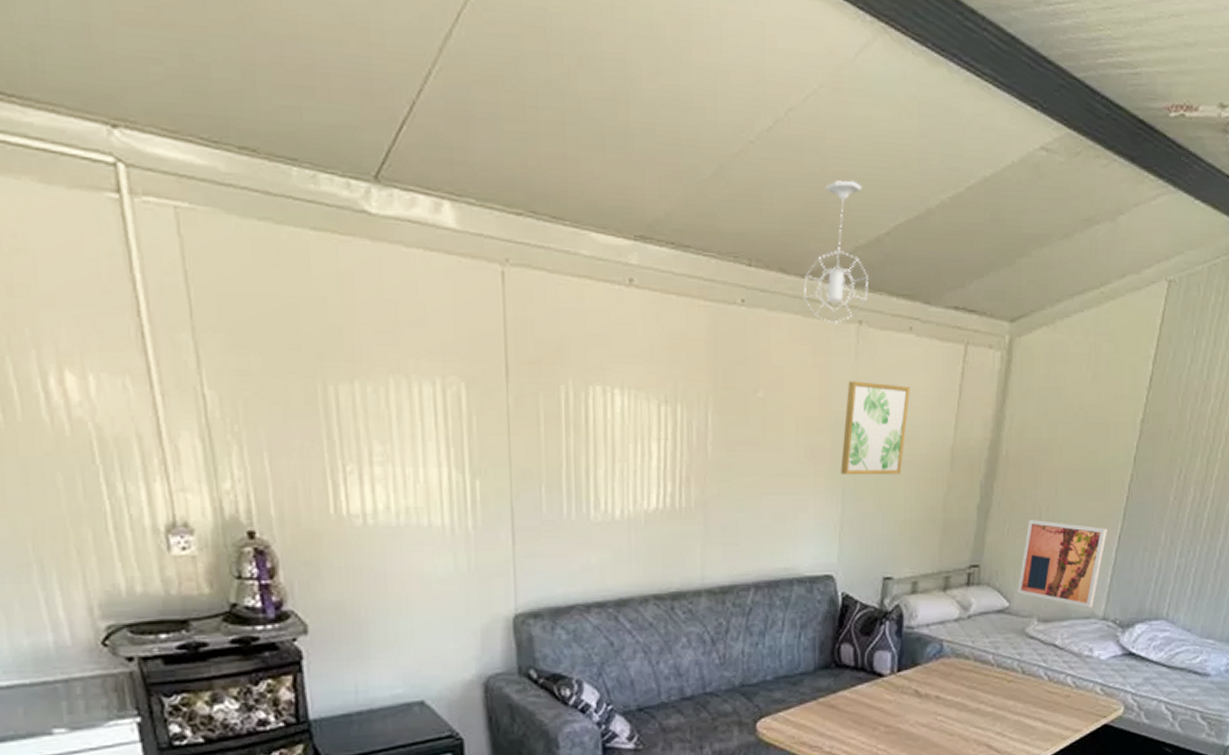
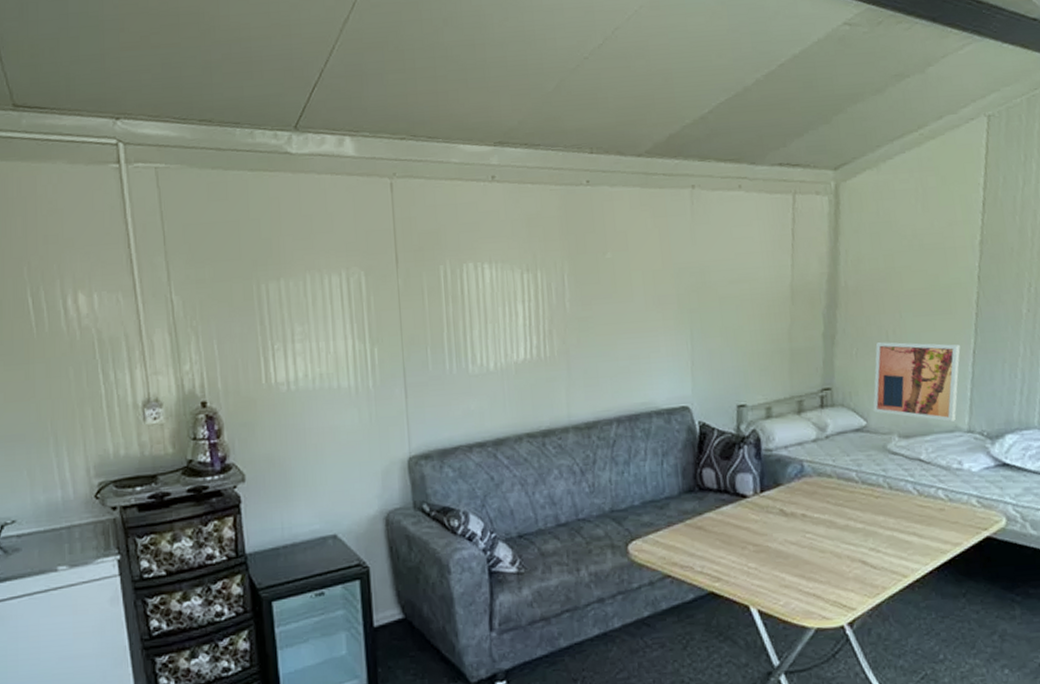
pendant light: present [803,180,868,325] -> none [639,74,698,192]
wall art: present [840,381,910,475] -> none [686,235,746,316]

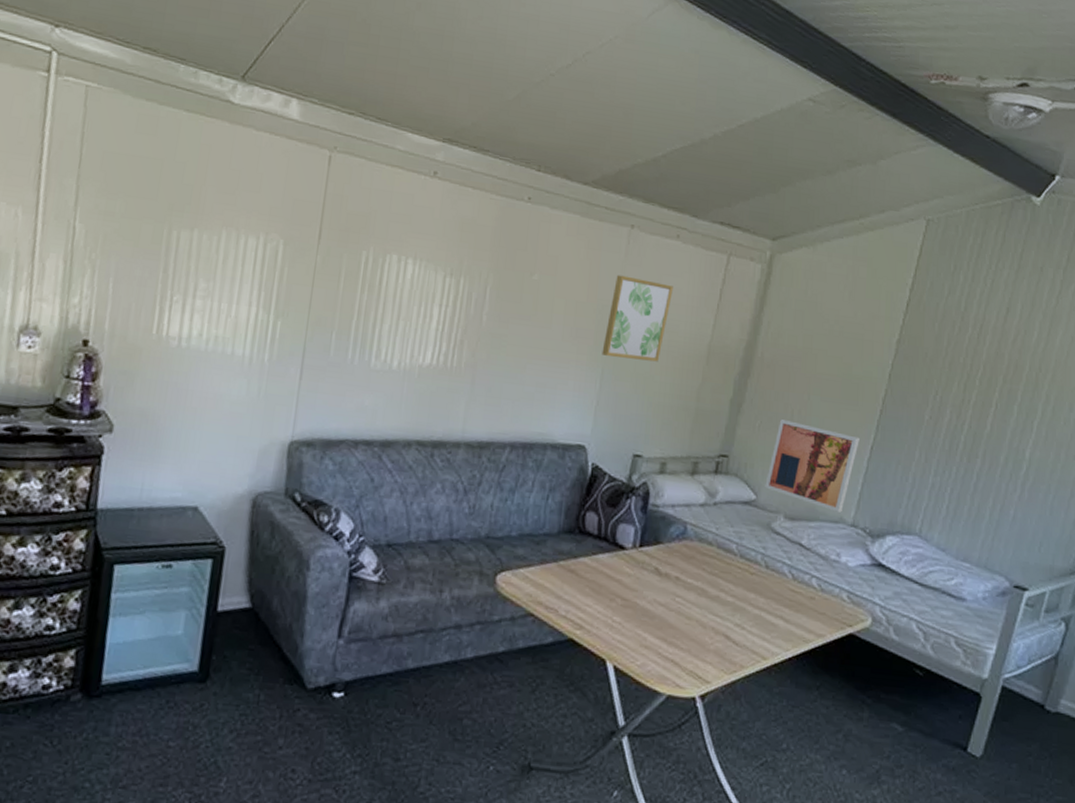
wall art: none [686,235,746,316] -> present [602,275,673,362]

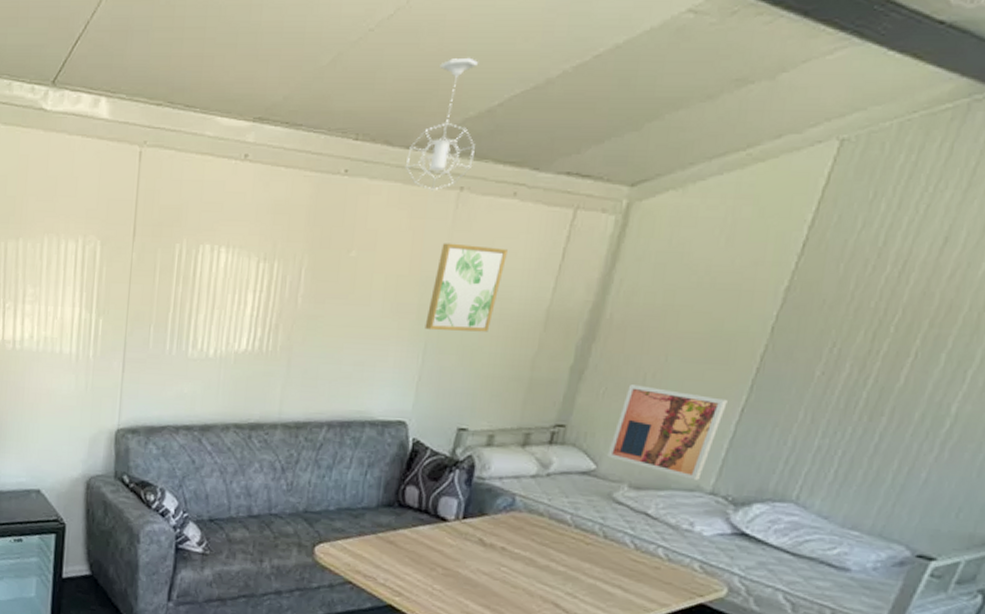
pendant light: none [583,110,644,226] -> present [406,57,478,191]

